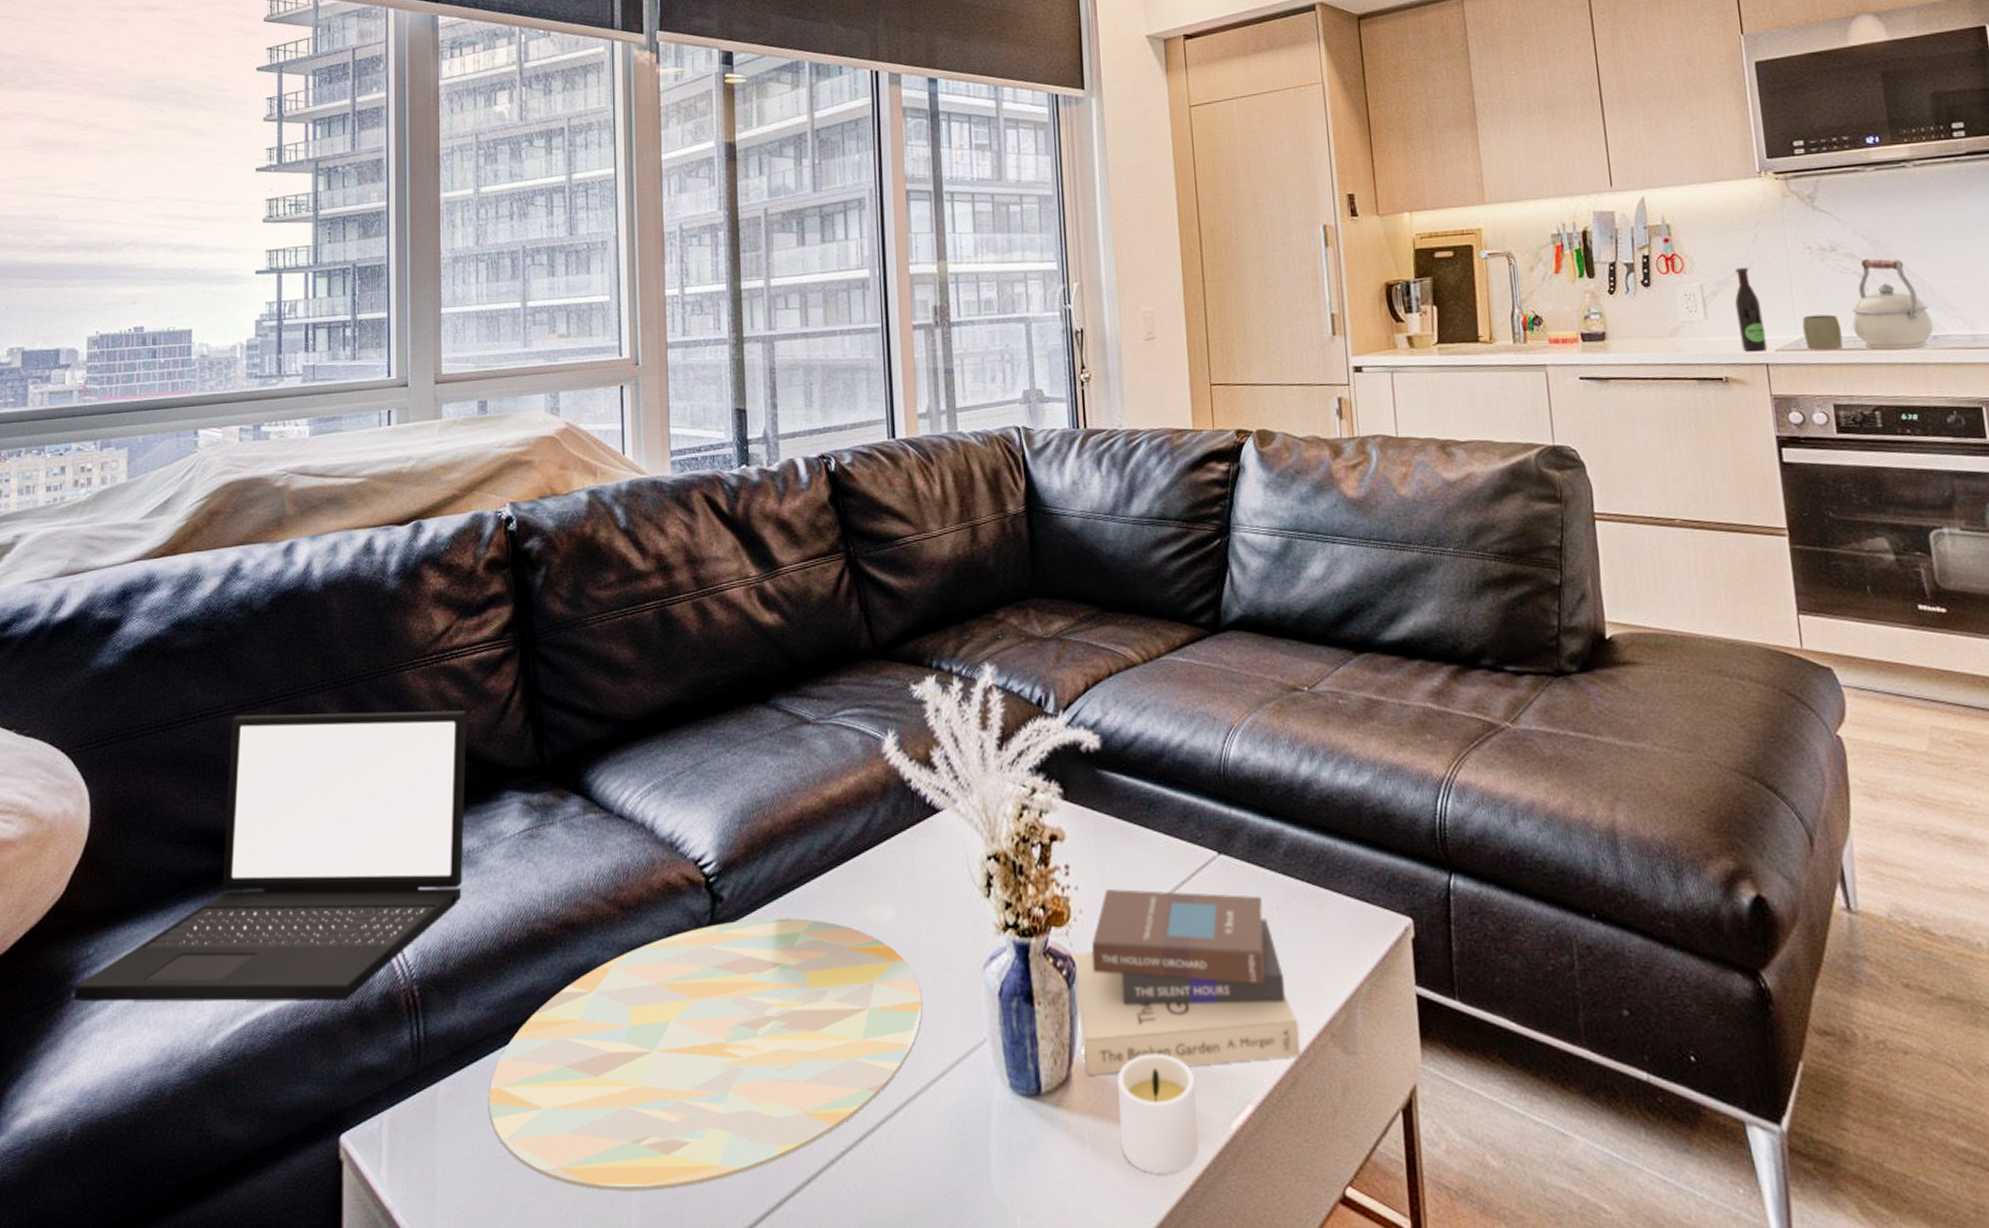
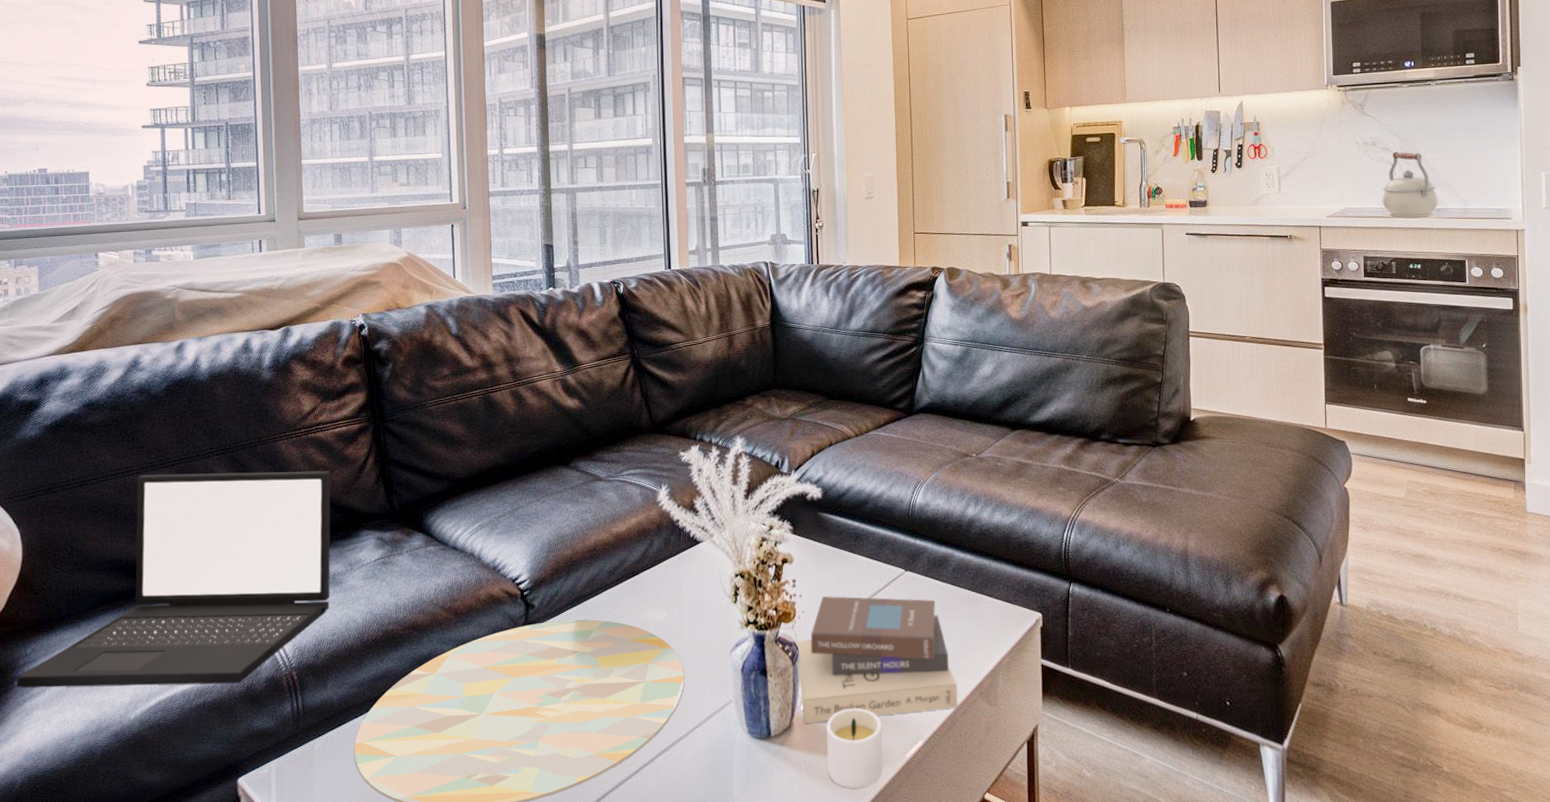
bottle: present [1735,267,1768,352] -> none [1301,155,1321,217]
mug: present [1802,314,1843,351] -> none [1347,191,1374,218]

